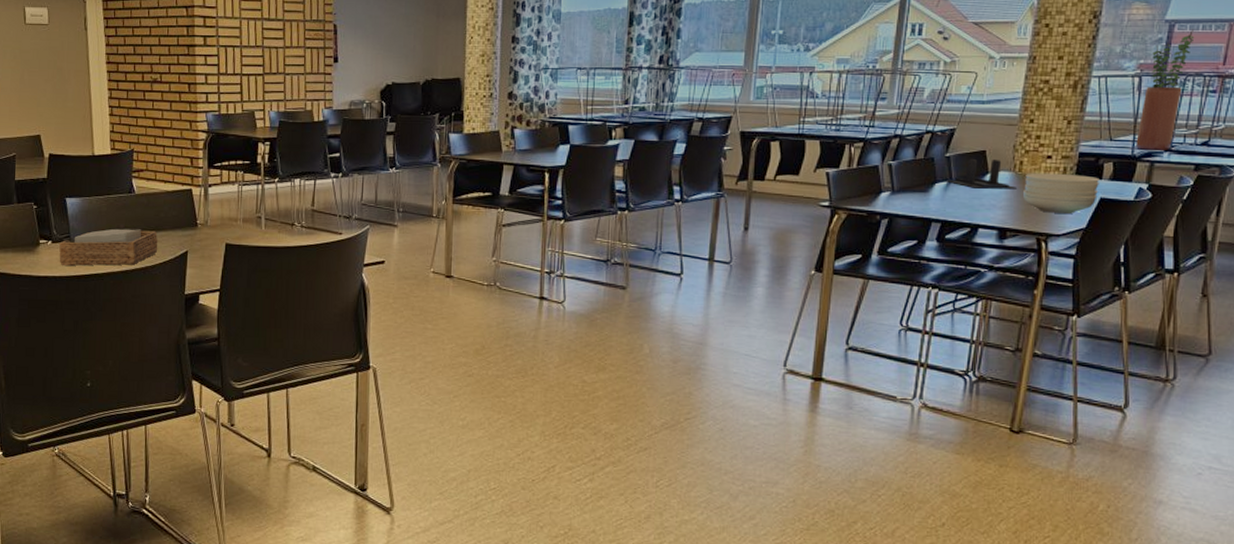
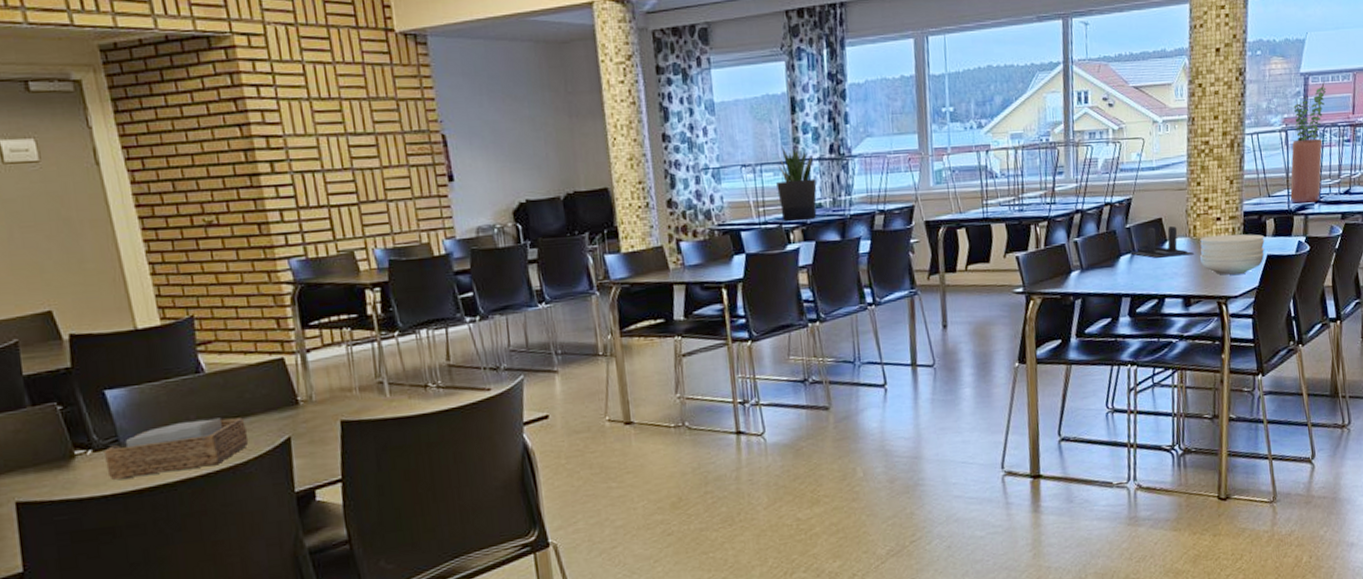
planter: none [606,52,644,121] -> present [776,144,817,222]

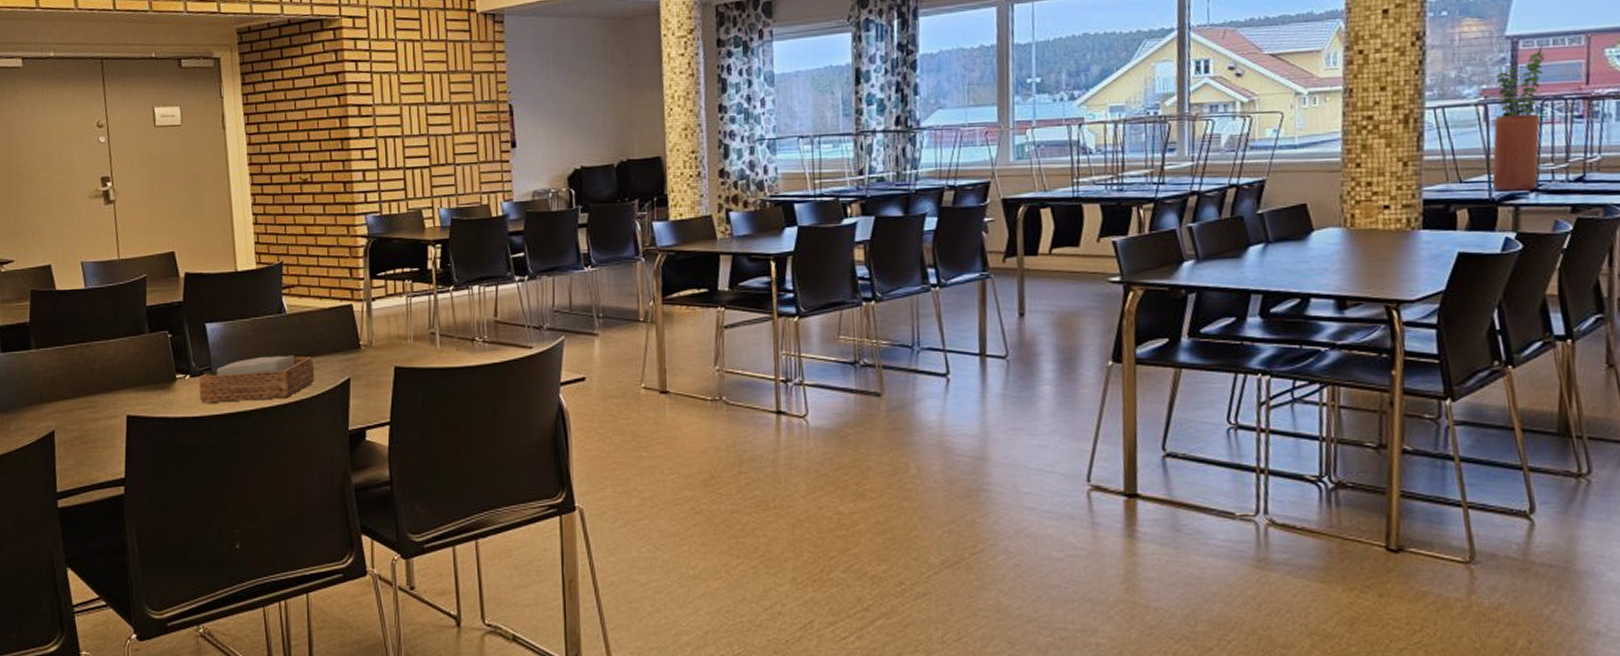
planter: present [776,144,817,222] -> none [835,116,880,196]
napkin holder: present [1130,225,1194,258] -> none [1263,213,1351,250]
bowl: present [1200,234,1265,275] -> none [1360,225,1455,275]

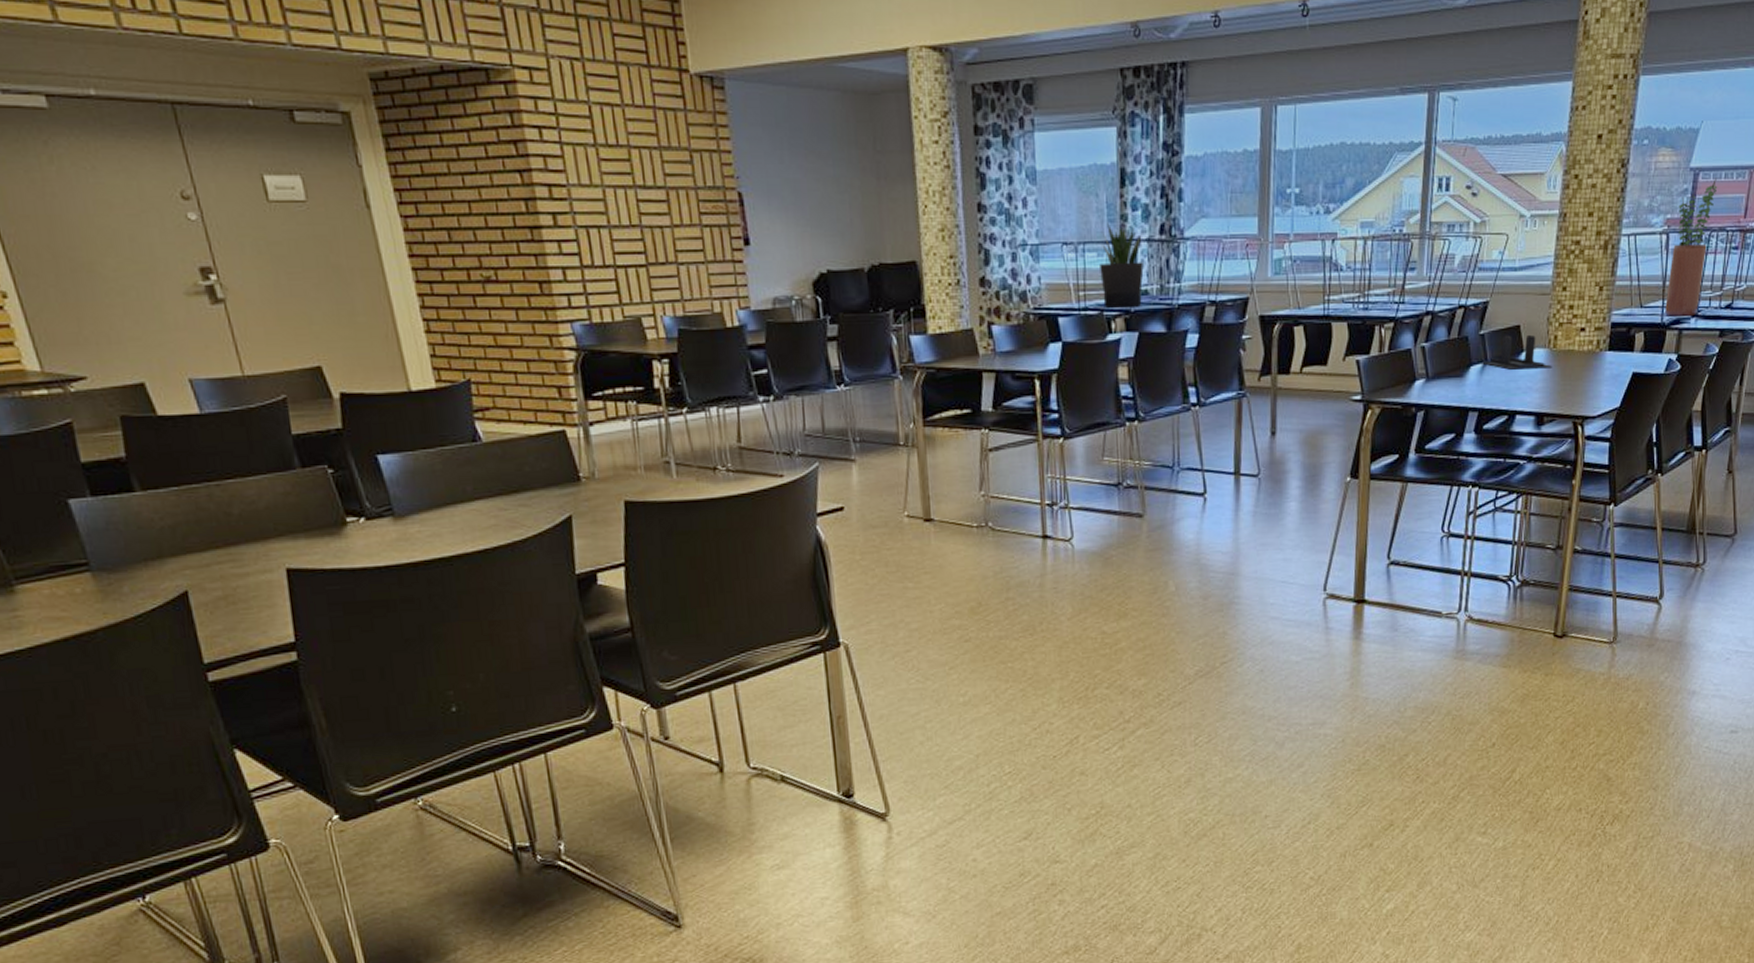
napkin holder: present [199,355,315,403] -> none [378,491,528,550]
planter: none [835,116,880,196] -> present [1100,221,1144,309]
napkin holder: none [1263,213,1351,250] -> present [1482,334,1552,370]

